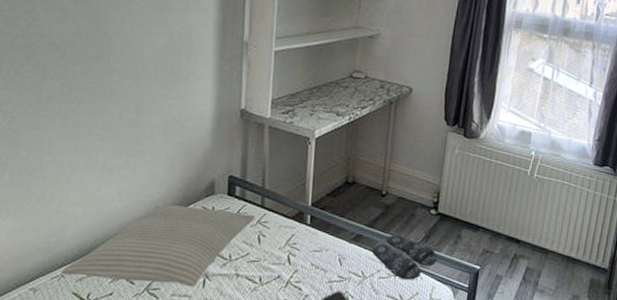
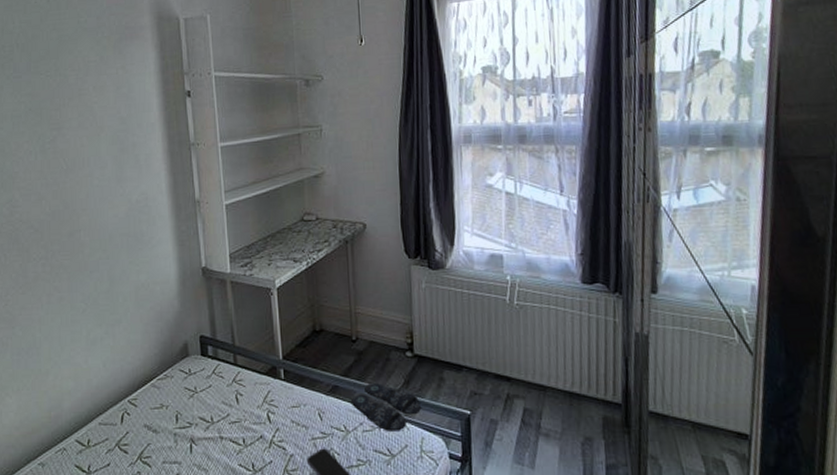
pillow: present [60,204,256,287] -> none [63,370,230,453]

